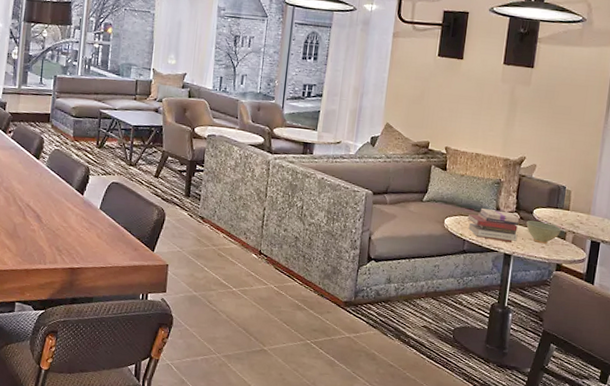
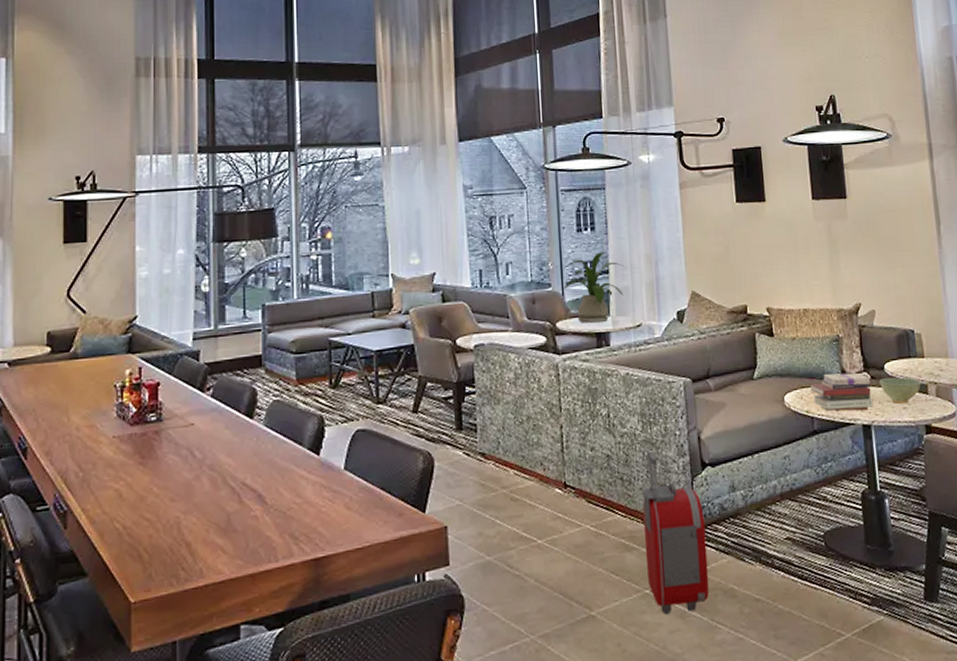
house plant: none [284,78,335,135] -> present [563,250,624,323]
suitcase: none [310,241,363,363] -> present [642,452,709,614]

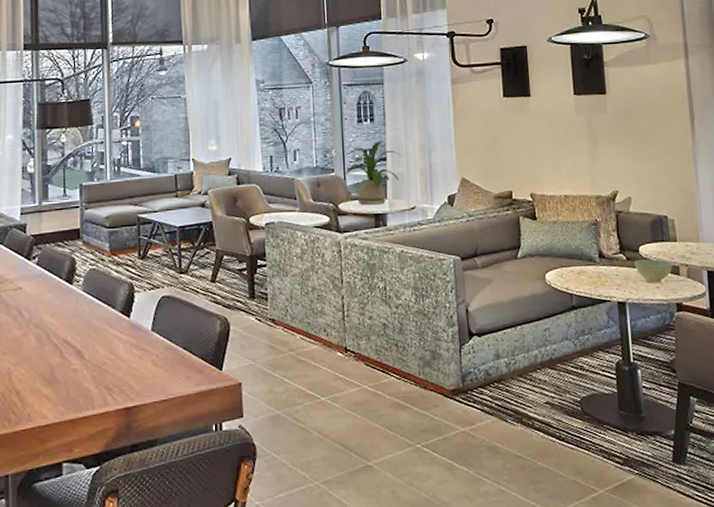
suitcase: present [642,452,709,614] -> none [415,322,475,467]
books: present [810,373,874,411] -> none [569,254,629,289]

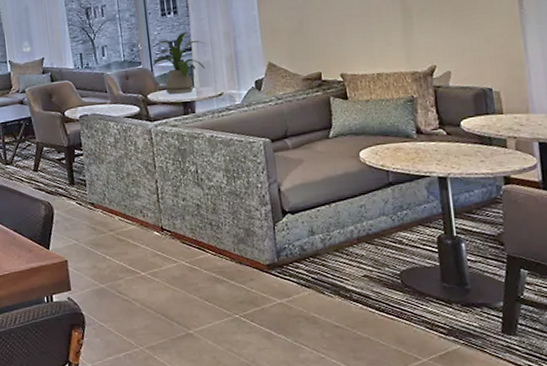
bowl: present [634,259,674,284] -> none [455,133,500,158]

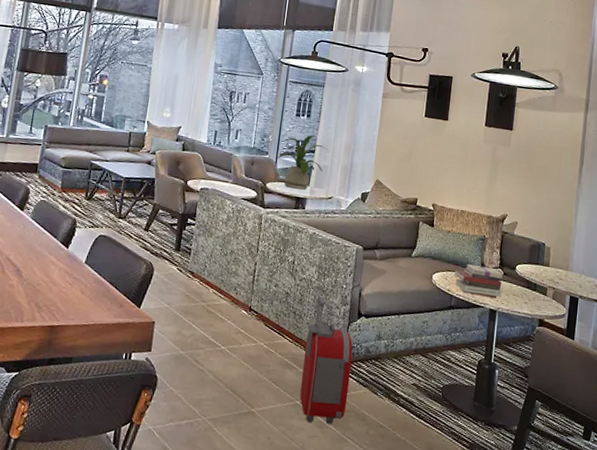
suitcase: none [229,202,292,335] -> present [299,297,353,424]
books: none [384,130,450,165] -> present [454,263,503,299]

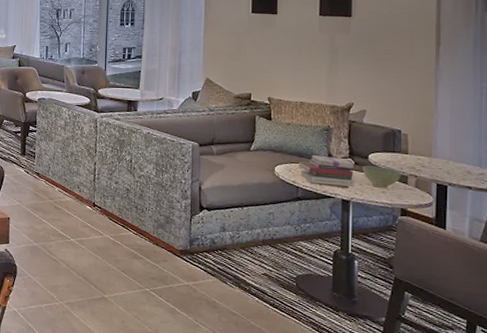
house plant: present [277,135,328,190] -> none [106,41,154,93]
suitcase: present [299,297,353,424] -> none [148,192,198,311]
bowl: none [510,276,543,300] -> present [362,166,402,189]

